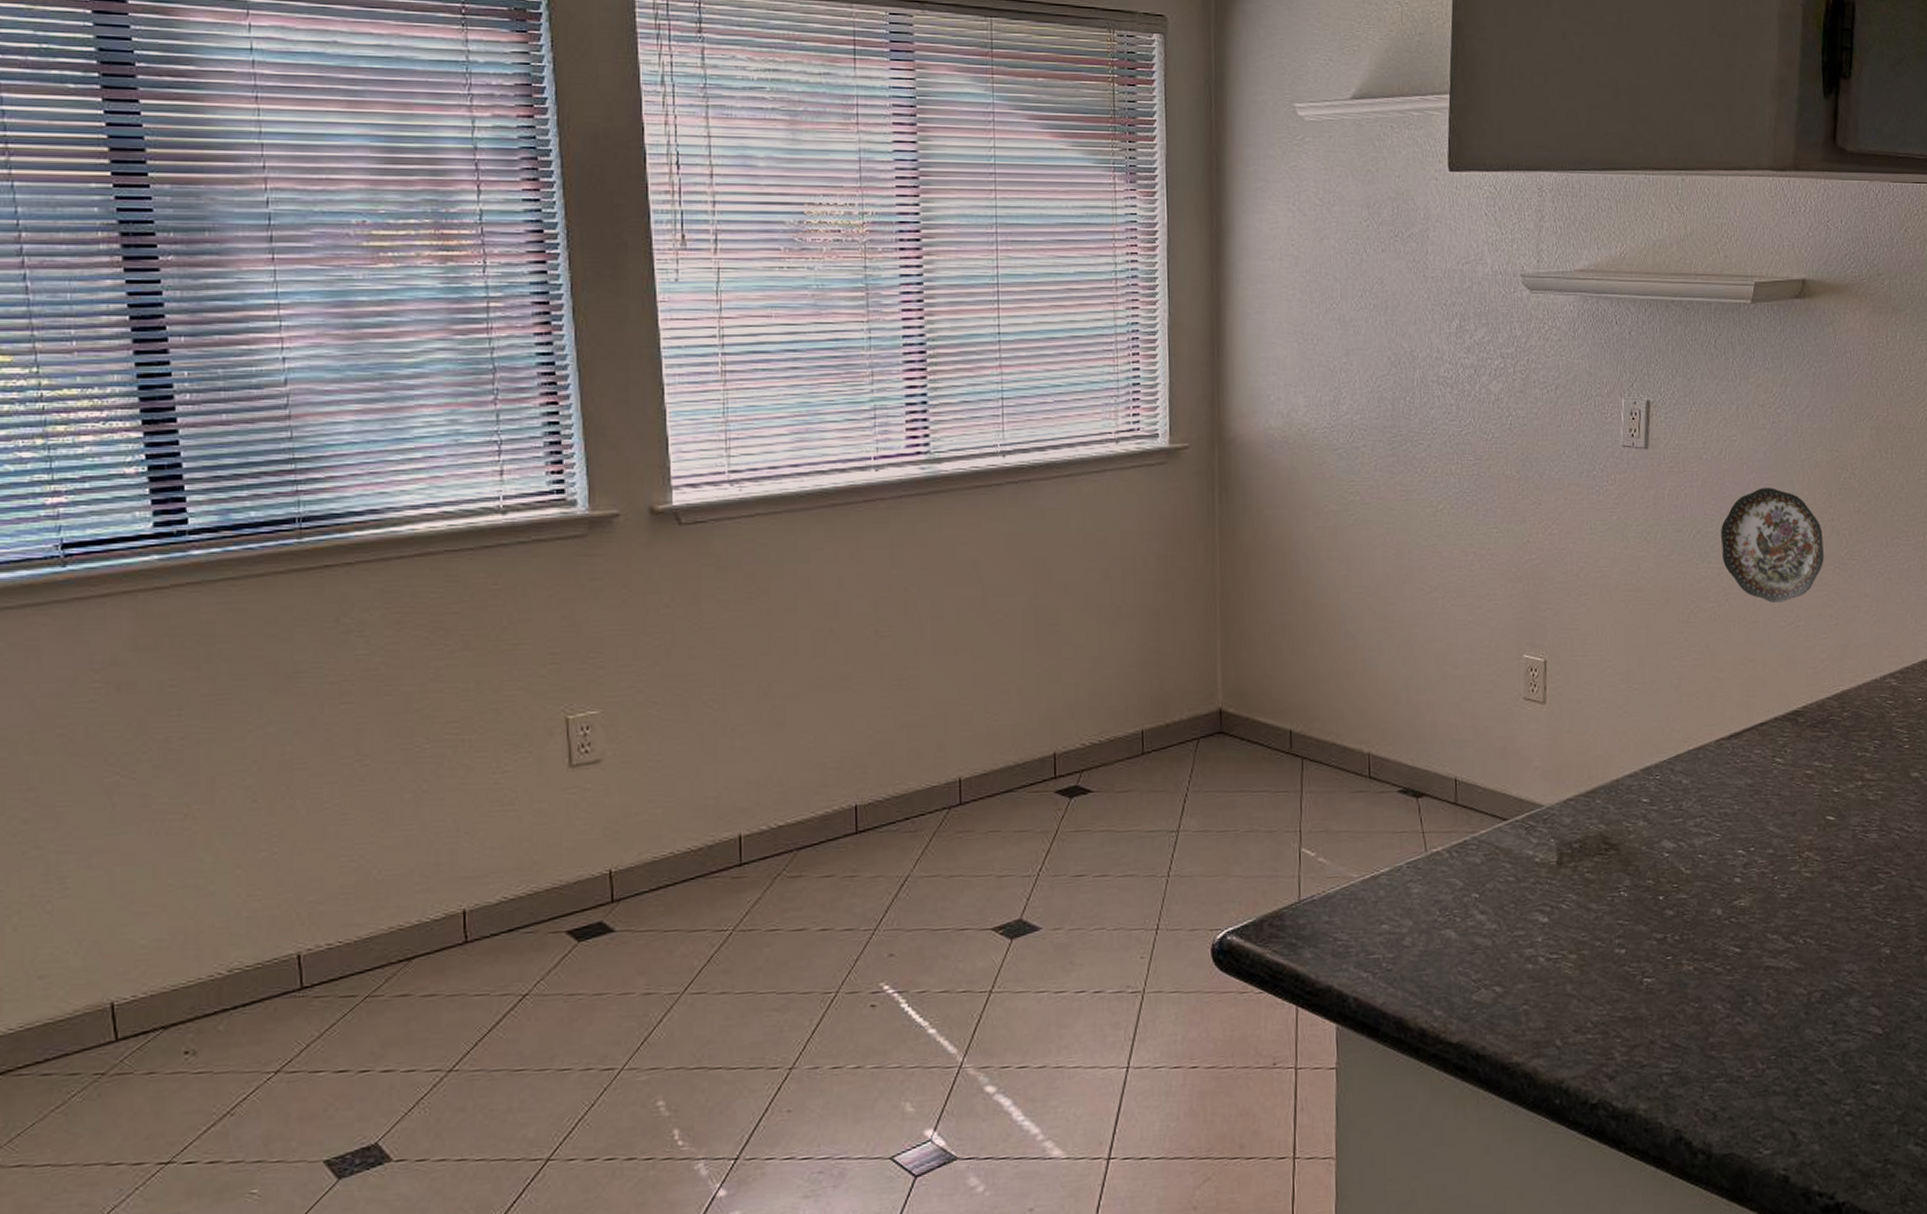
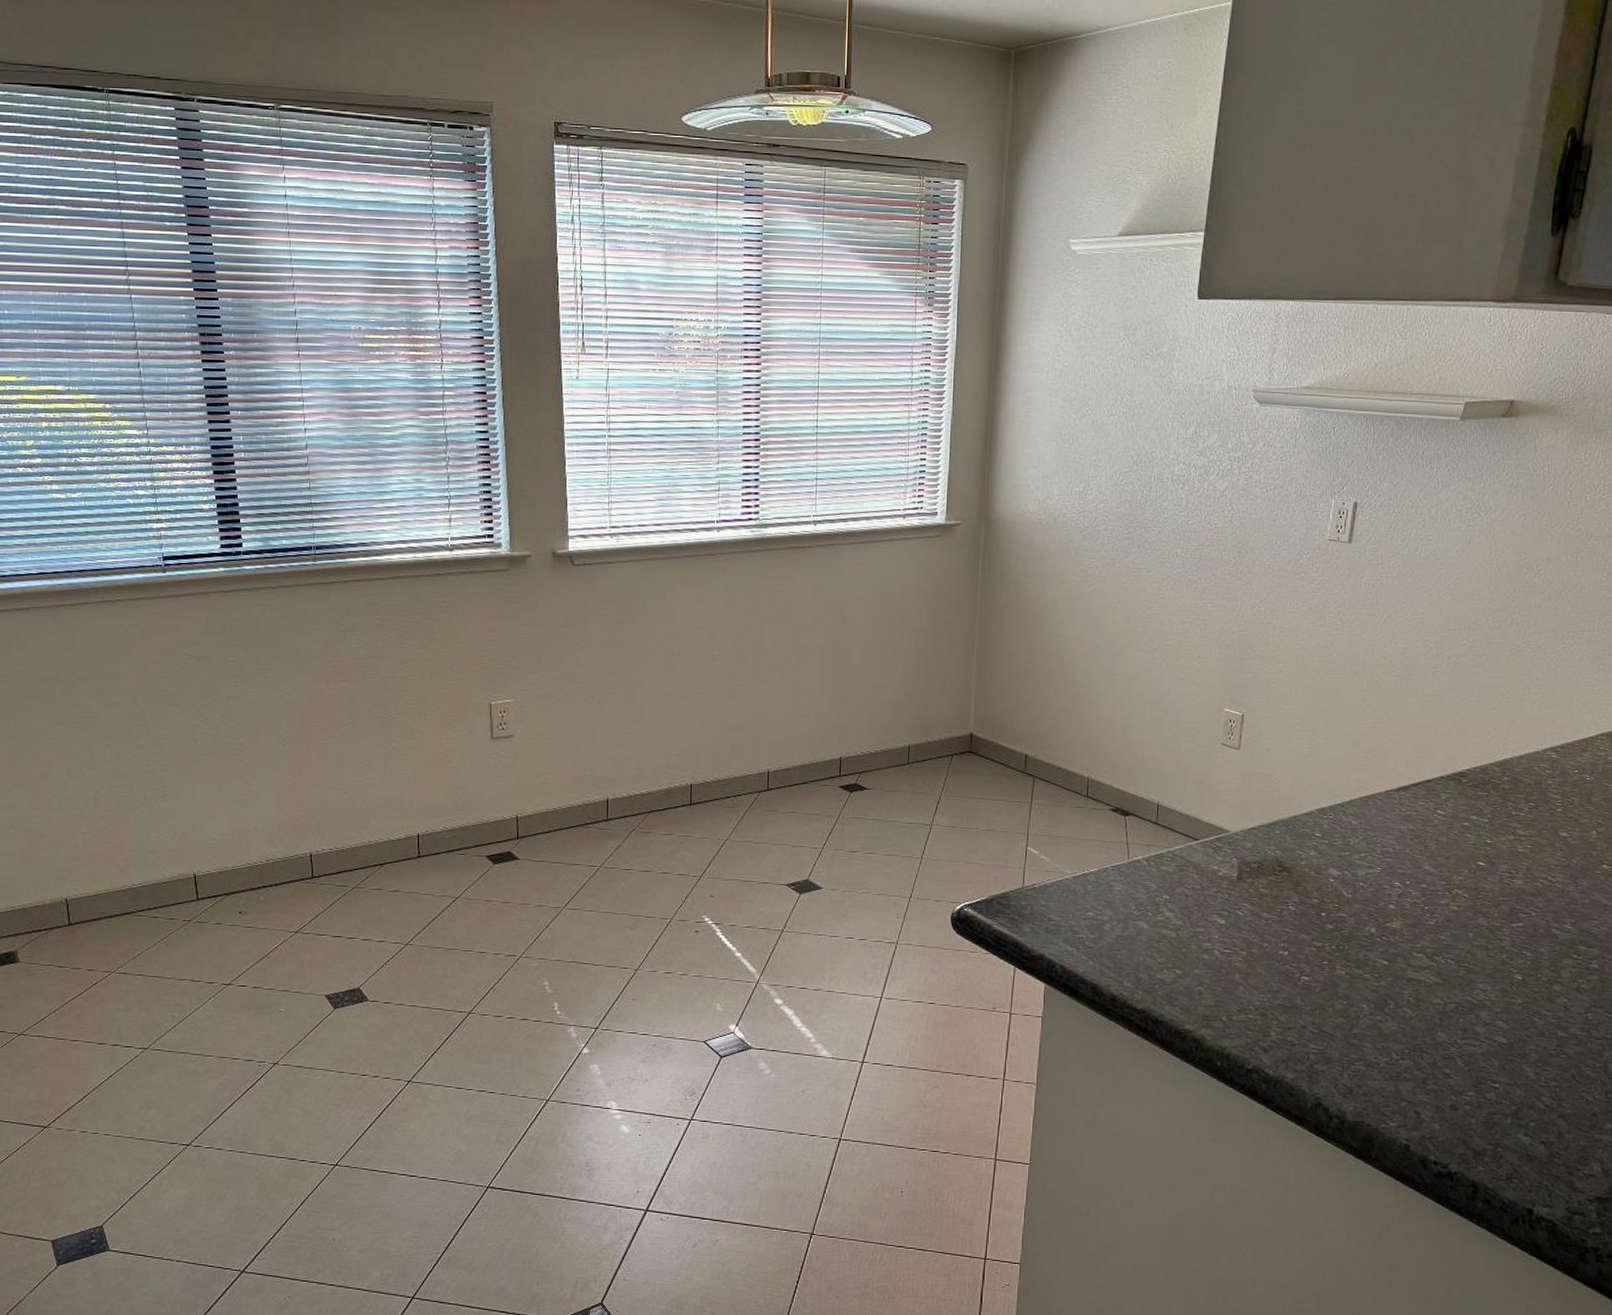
decorative plate: present [1720,487,1824,603] -> none [1408,581,1503,680]

